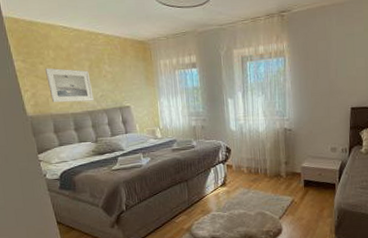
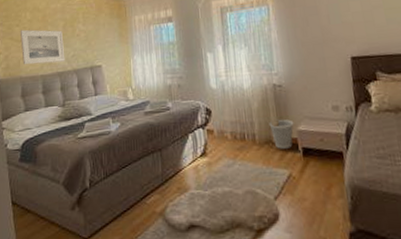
wastebasket: none [279,157,299,181] -> present [269,119,294,149]

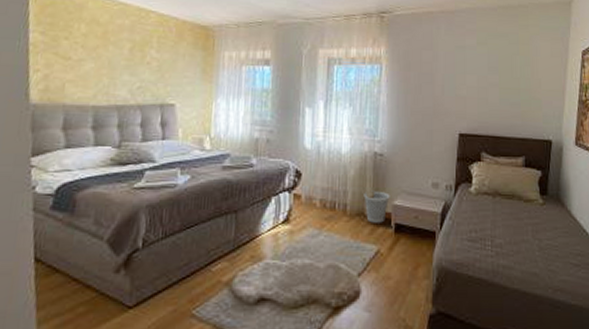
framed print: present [20,29,65,65] -> none [68,44,129,93]

